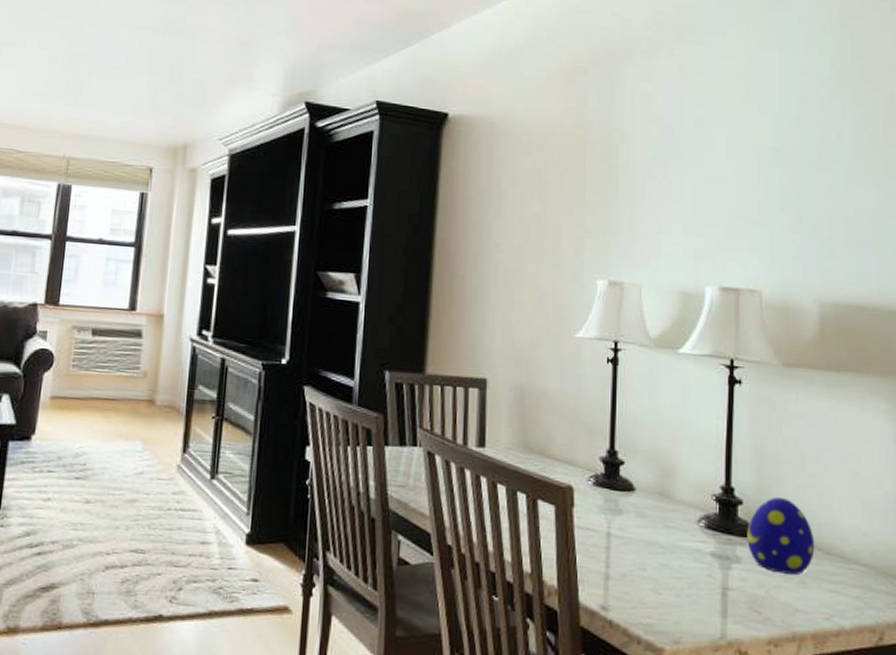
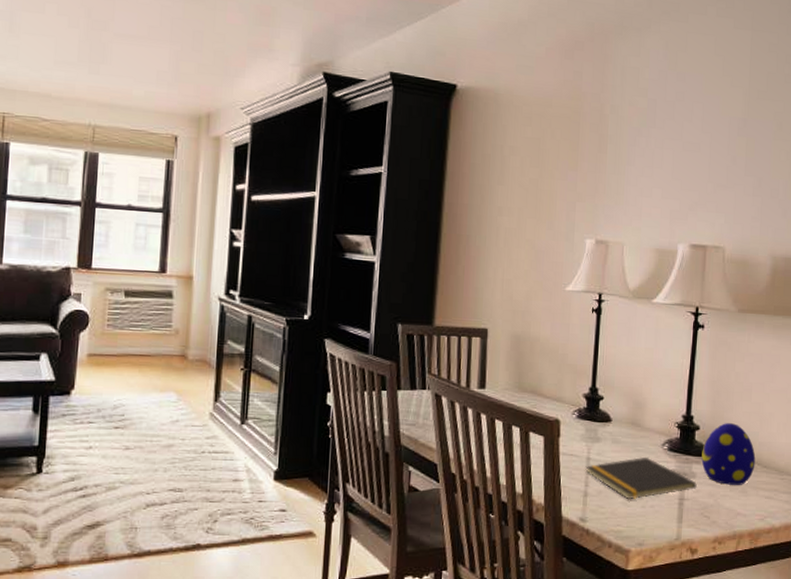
notepad: none [606,534,744,586] -> present [585,456,698,499]

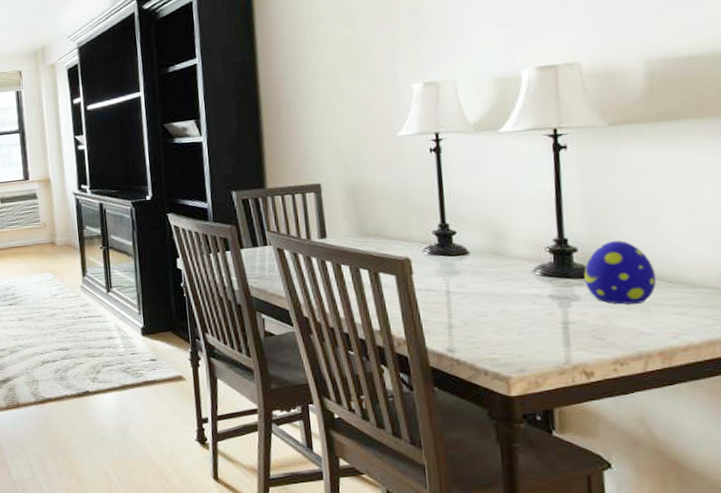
notepad: present [585,456,698,499] -> none [446,284,584,327]

